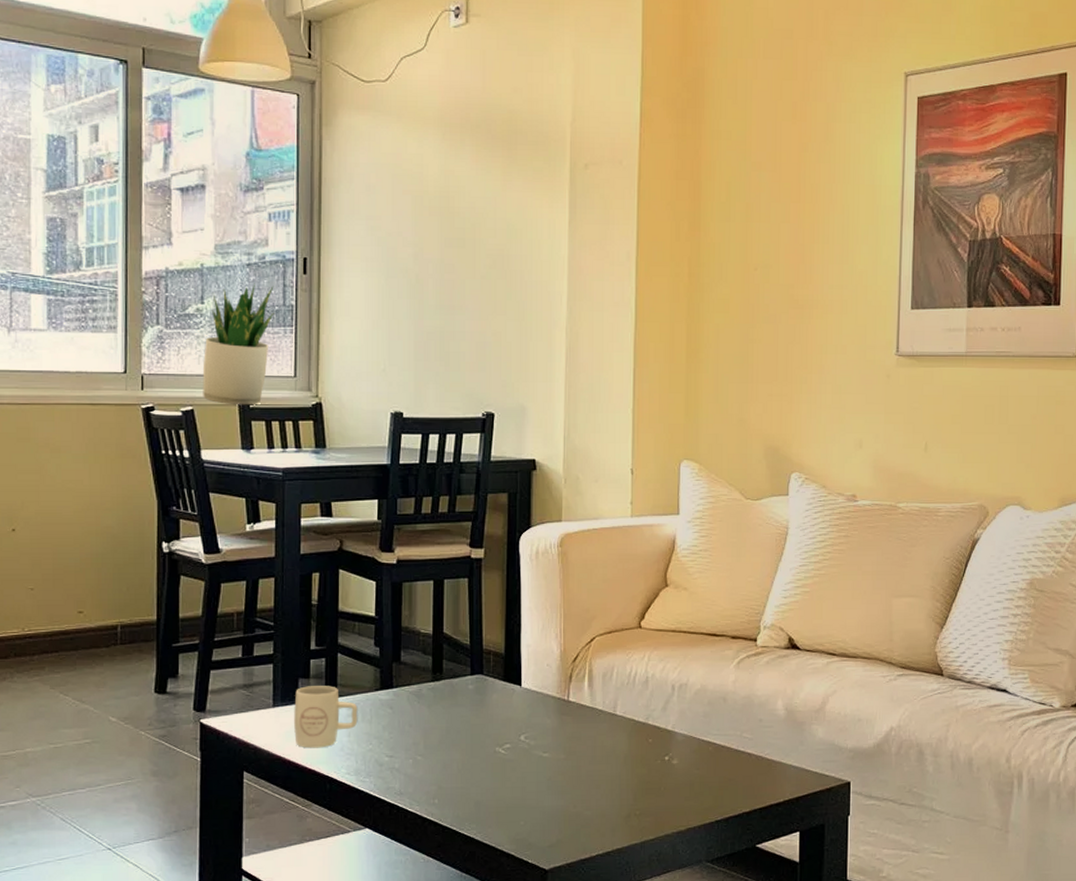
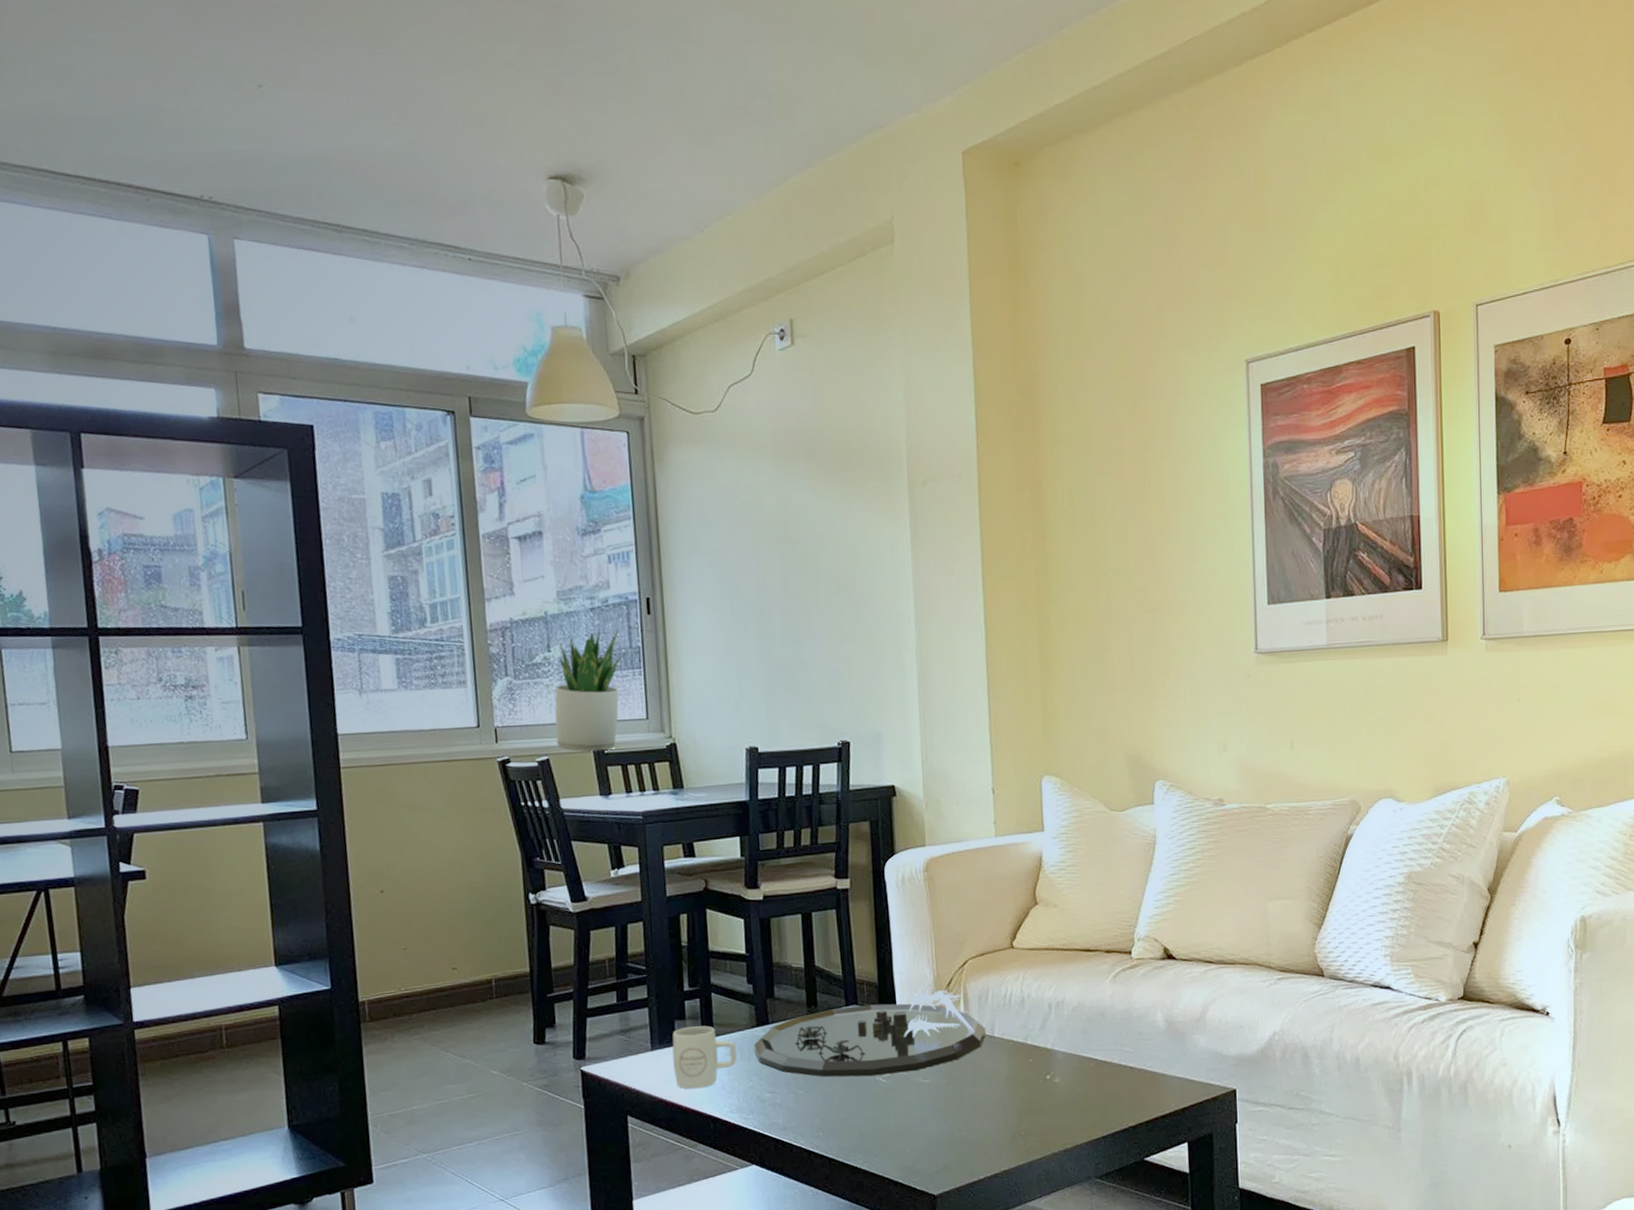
decorative tray: none [376,663,609,747] -> present [753,989,987,1078]

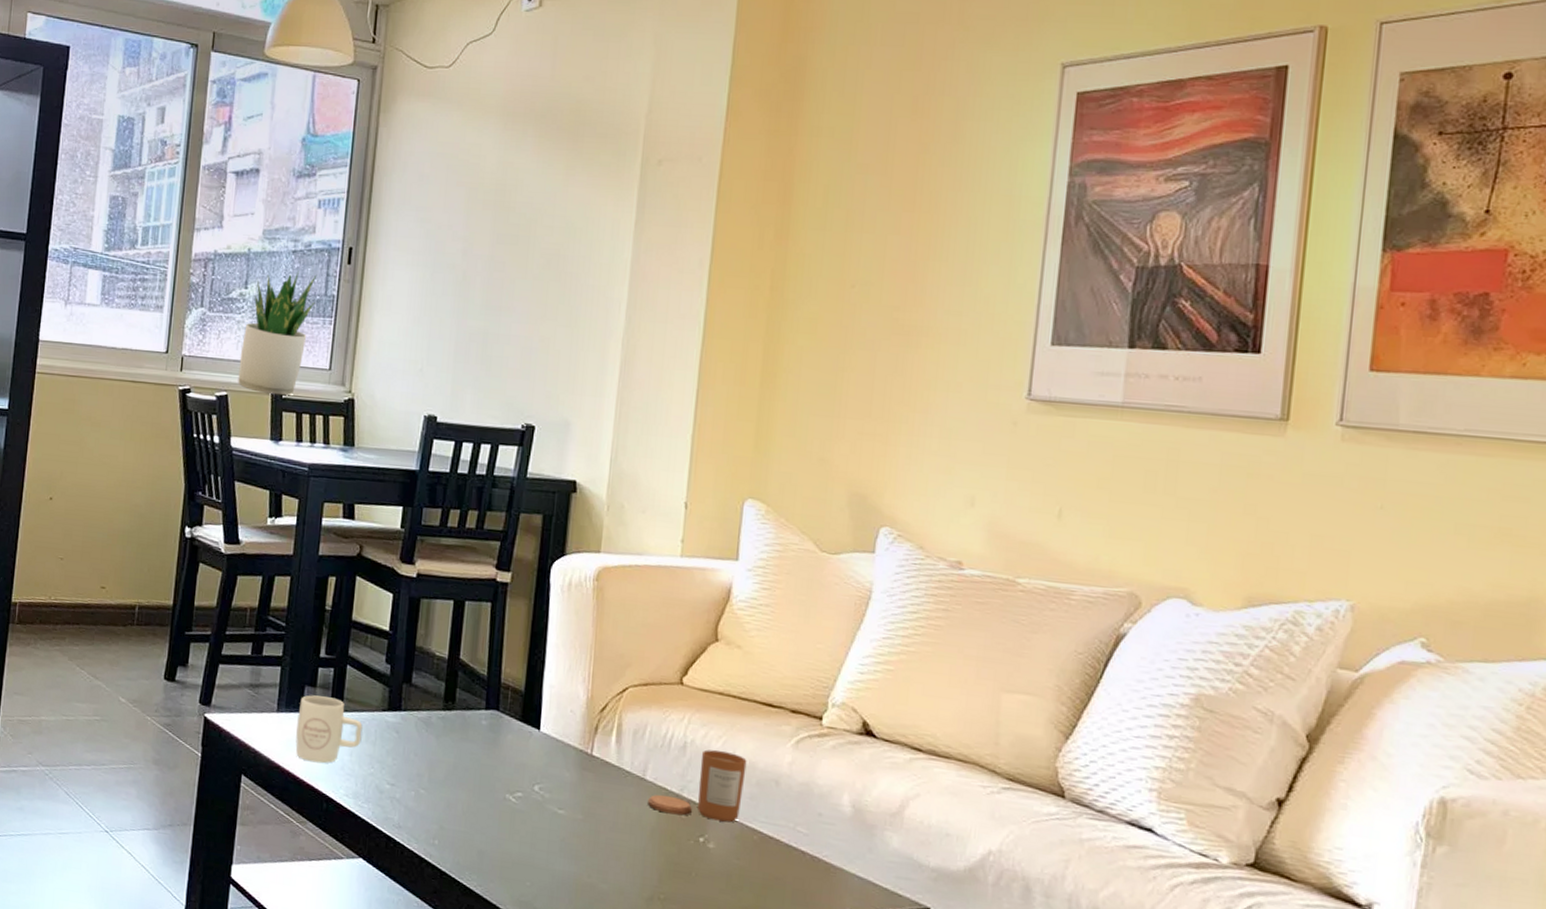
decorative tray: present [753,989,987,1078] -> none [381,709,638,798]
candle: none [999,997,1077,1062] -> present [648,749,747,823]

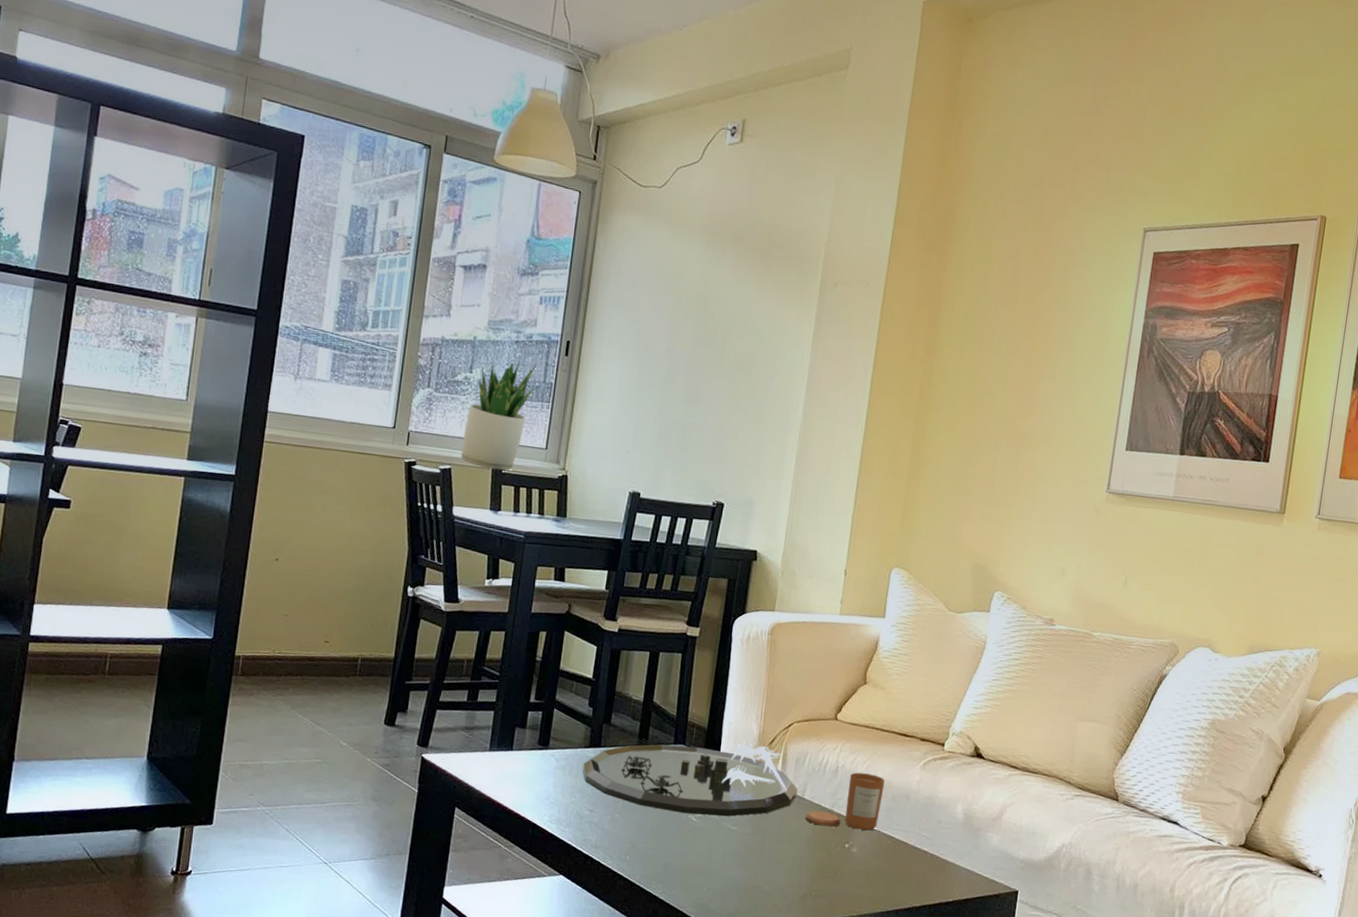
mug: present [295,695,363,764] -> none [505,735,567,795]
decorative tray: none [381,709,638,798] -> present [582,742,798,816]

